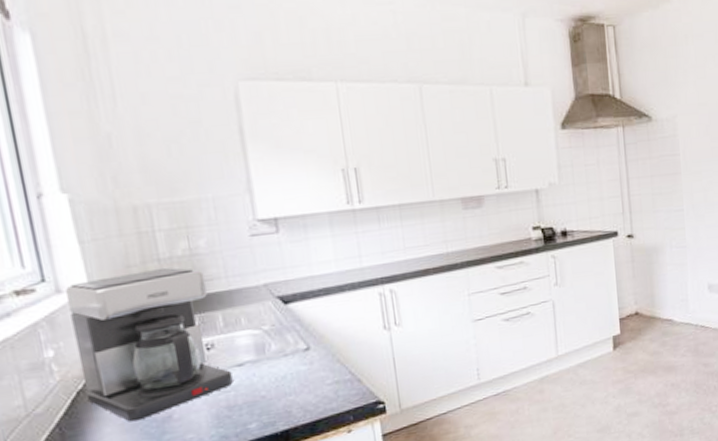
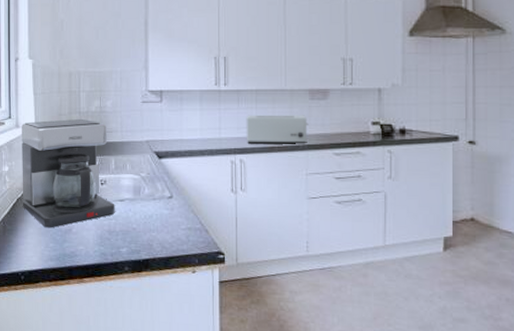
toaster: none [390,228,466,270] -> present [246,114,309,144]

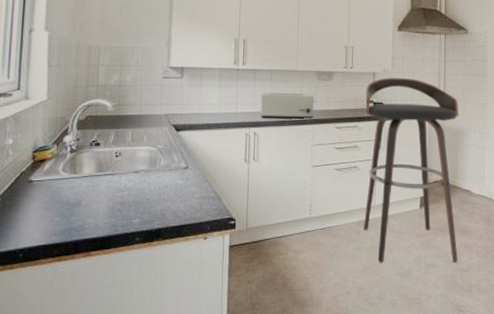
coffee maker: present [22,119,115,228] -> none [27,92,129,202]
bar stool: none [369,94,497,319] -> present [364,78,459,263]

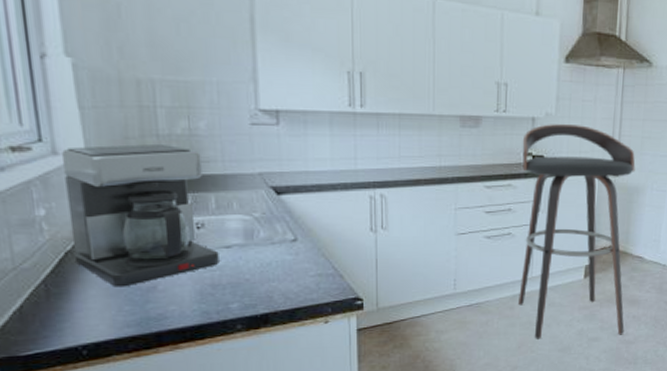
coffee maker: none [27,92,129,202] -> present [62,144,219,287]
toaster: present [260,92,316,119] -> none [387,142,459,177]

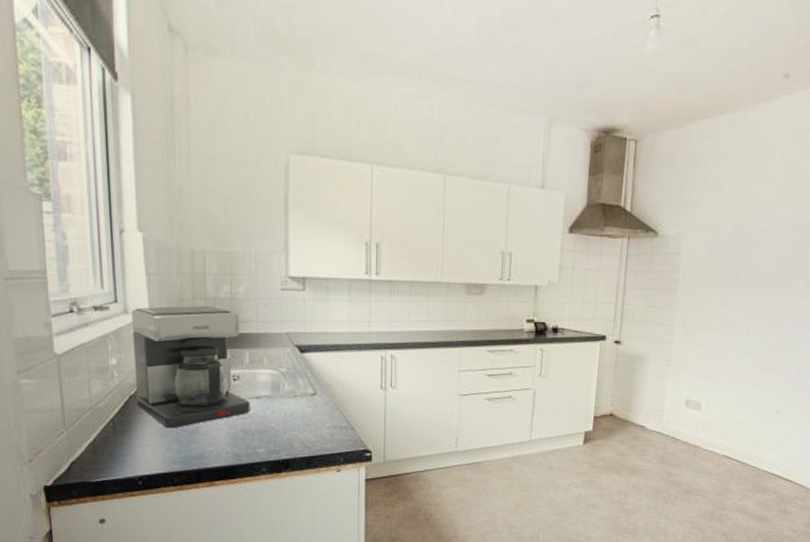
bar stool: present [519,124,635,340] -> none [517,292,639,504]

